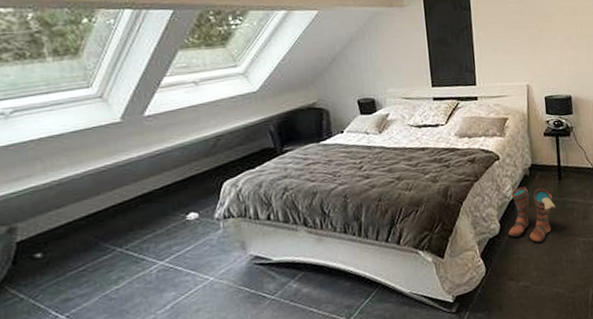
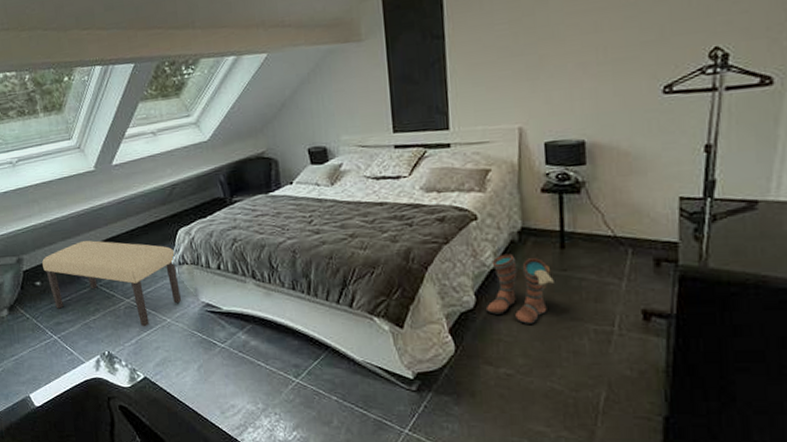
bench: none [45,199,227,290] -> present [42,240,182,327]

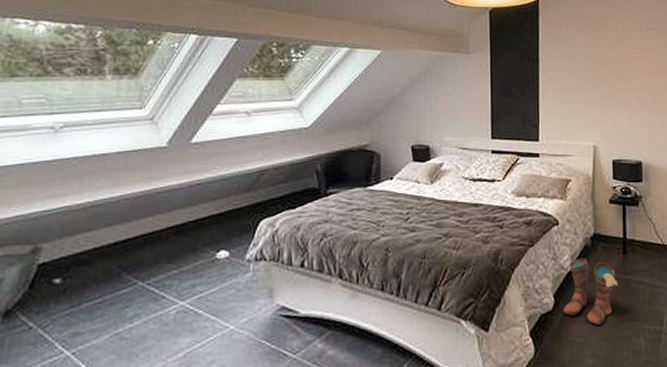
bench: present [42,240,182,327] -> none [69,229,253,337]

